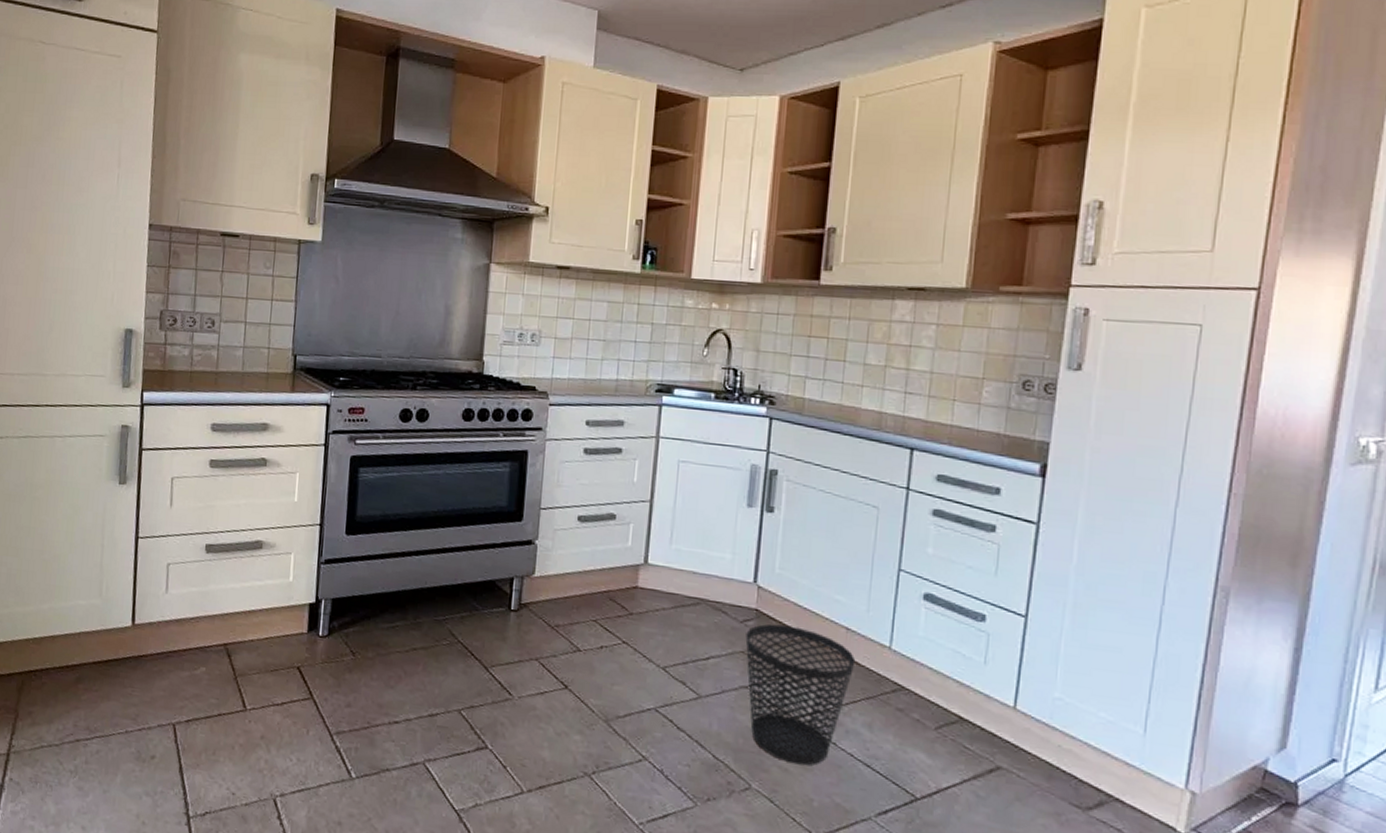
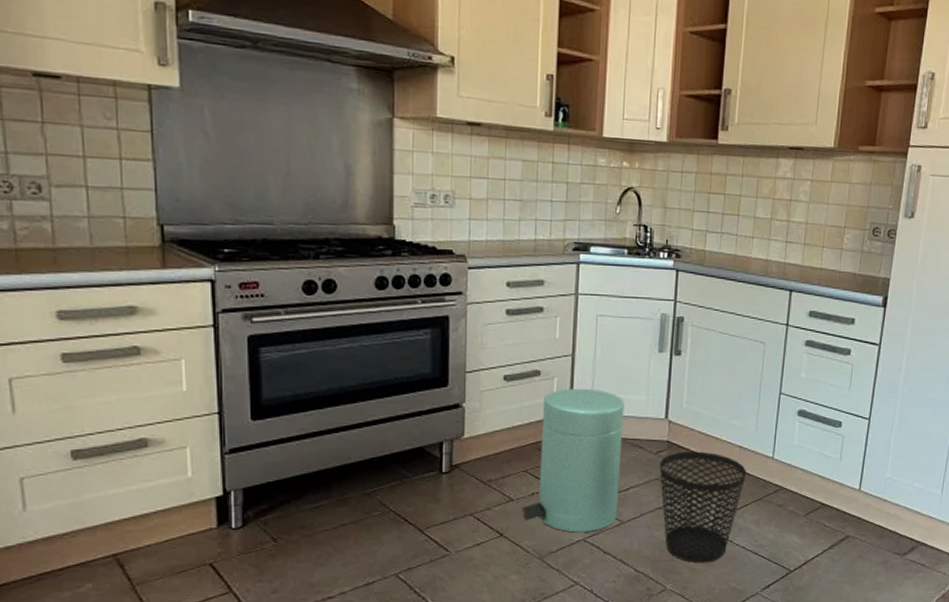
trash can: none [589,536,707,701] -> present [522,388,625,533]

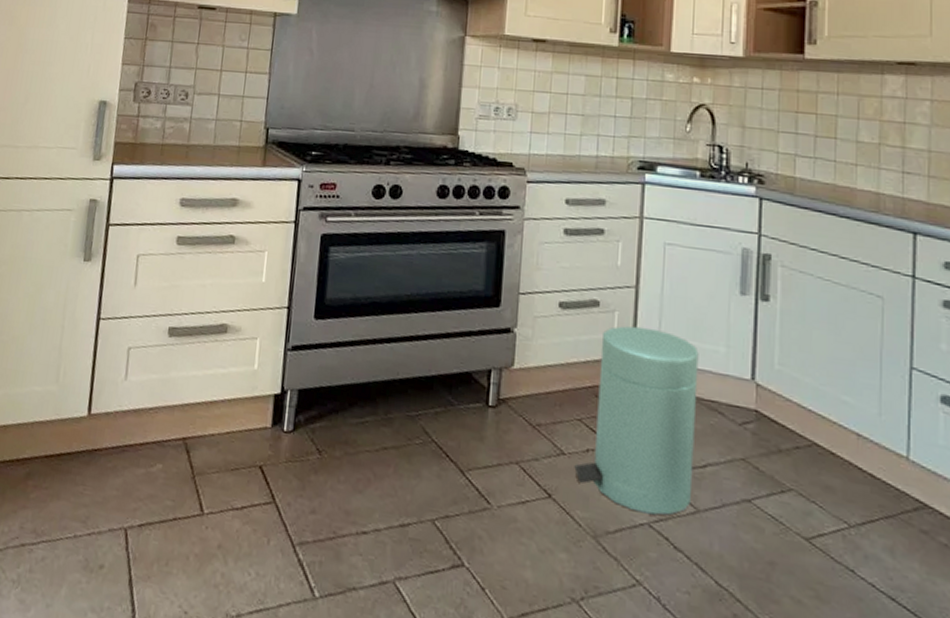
wastebasket: present [659,451,747,563] -> none [745,427,870,597]

